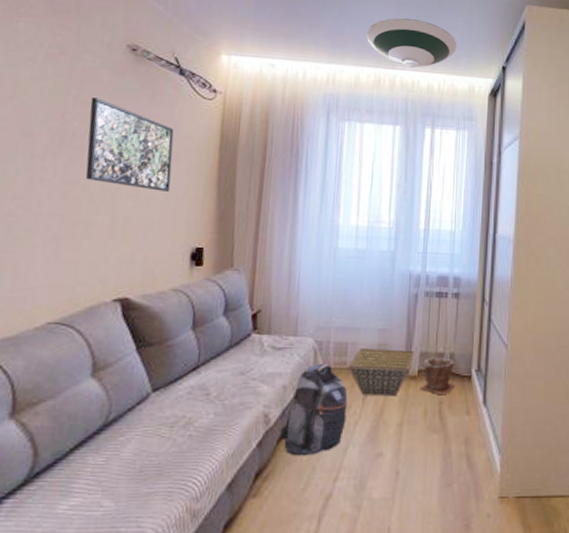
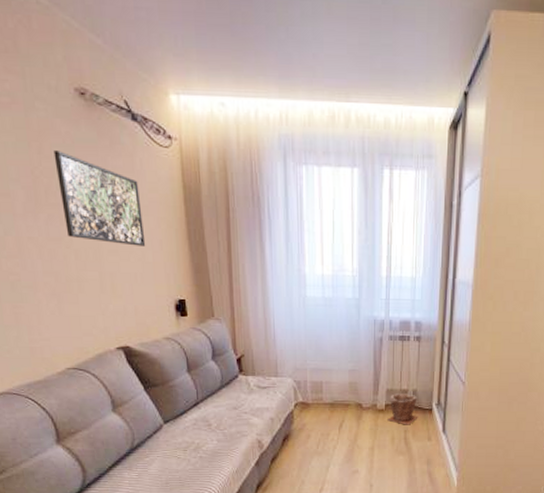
backpack: present [280,363,348,456] -> none [272,399,326,473]
basket: present [348,349,414,397] -> none [324,387,381,426]
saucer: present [366,17,457,68] -> none [317,36,415,99]

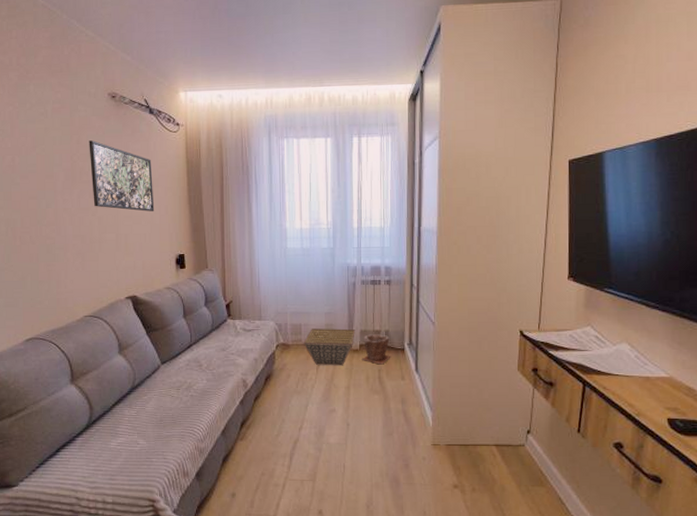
basket: none [324,387,381,426] -> present [303,328,355,366]

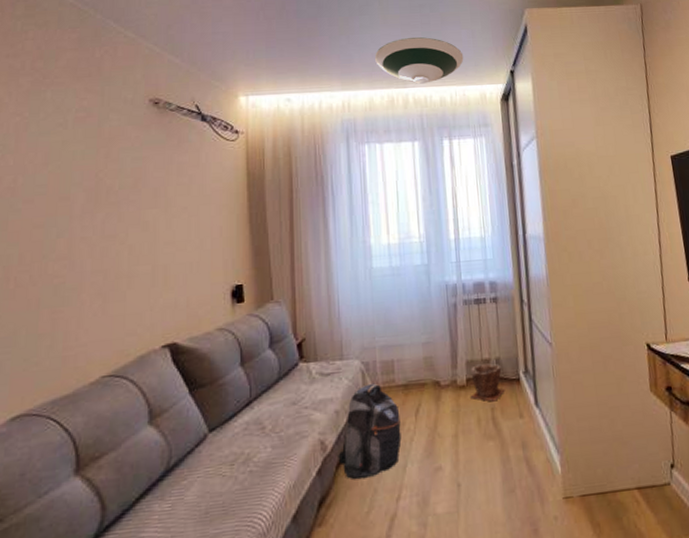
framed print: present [89,140,155,212] -> none [120,153,205,235]
backpack: none [256,340,305,411] -> present [338,383,402,480]
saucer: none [296,35,377,83] -> present [375,37,464,84]
basket: present [303,328,355,366] -> none [397,360,460,411]

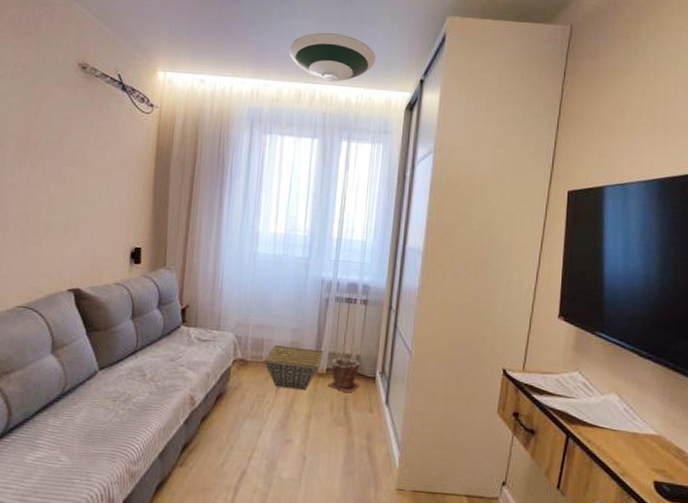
backpack: present [338,383,402,480] -> none [203,355,263,436]
basket: none [397,360,460,411] -> present [263,345,324,391]

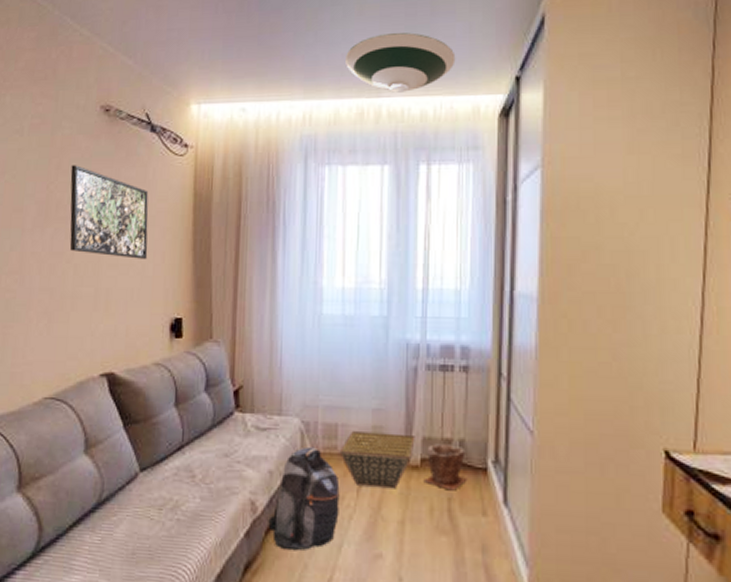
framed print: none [45,111,117,197] -> present [69,165,149,259]
backpack: none [203,355,263,436] -> present [268,446,340,551]

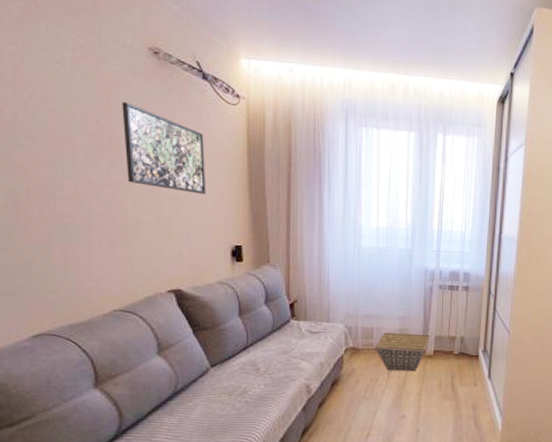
backpack: present [268,446,340,551] -> none [320,344,375,418]
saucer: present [346,32,456,93] -> none [380,20,468,74]
plant pot: present [424,444,468,491] -> none [435,340,465,371]

